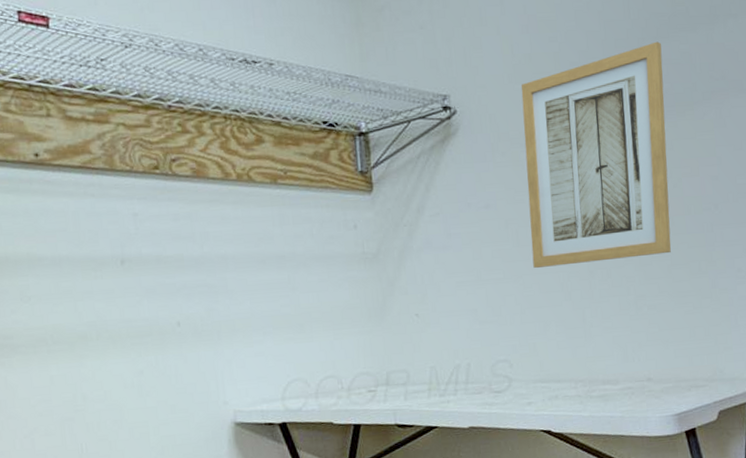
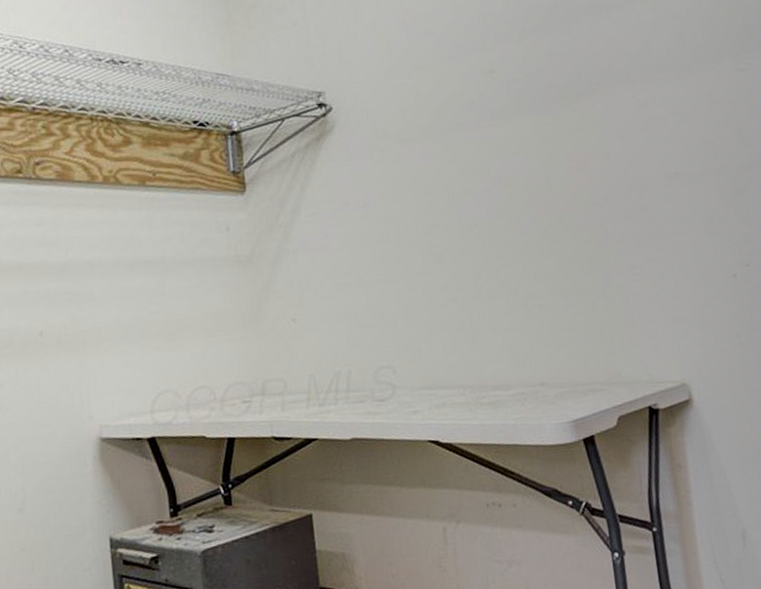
wall art: present [520,41,671,269] -> none [398,34,561,269]

